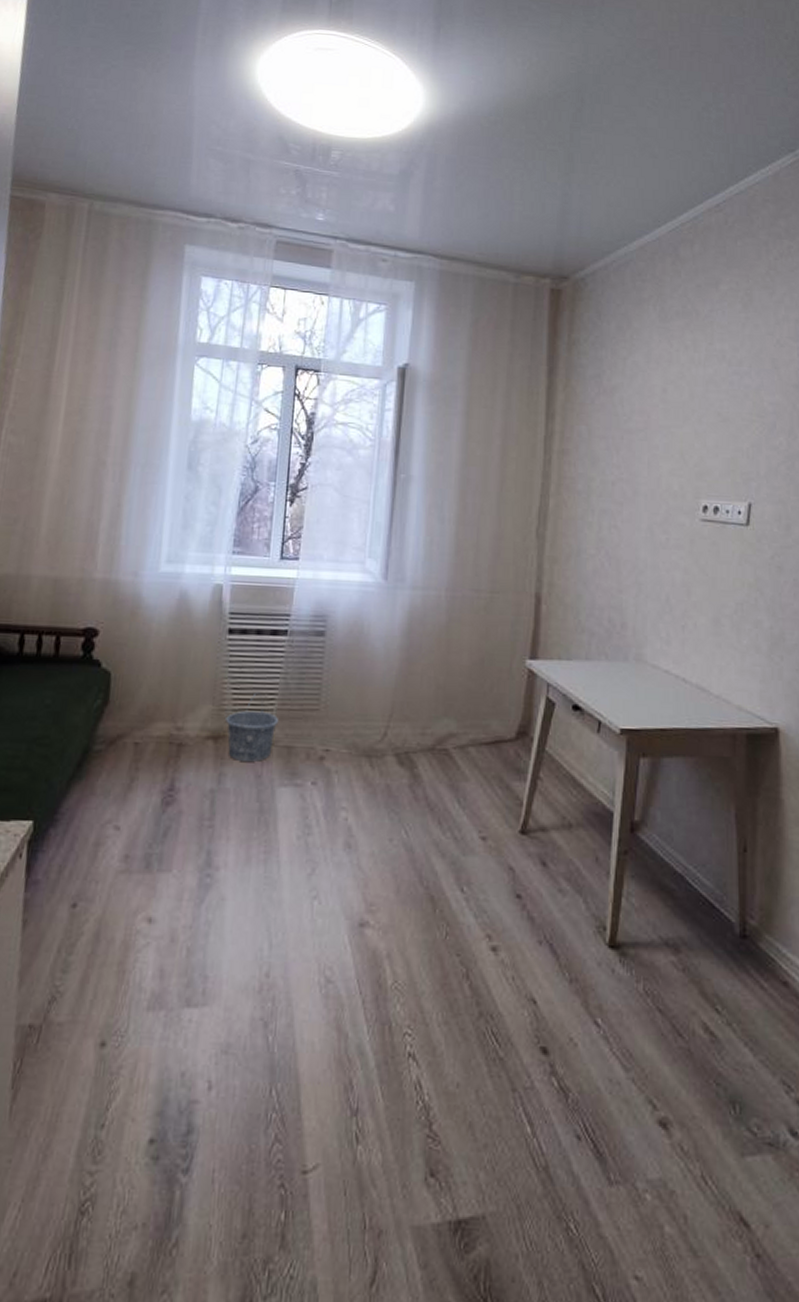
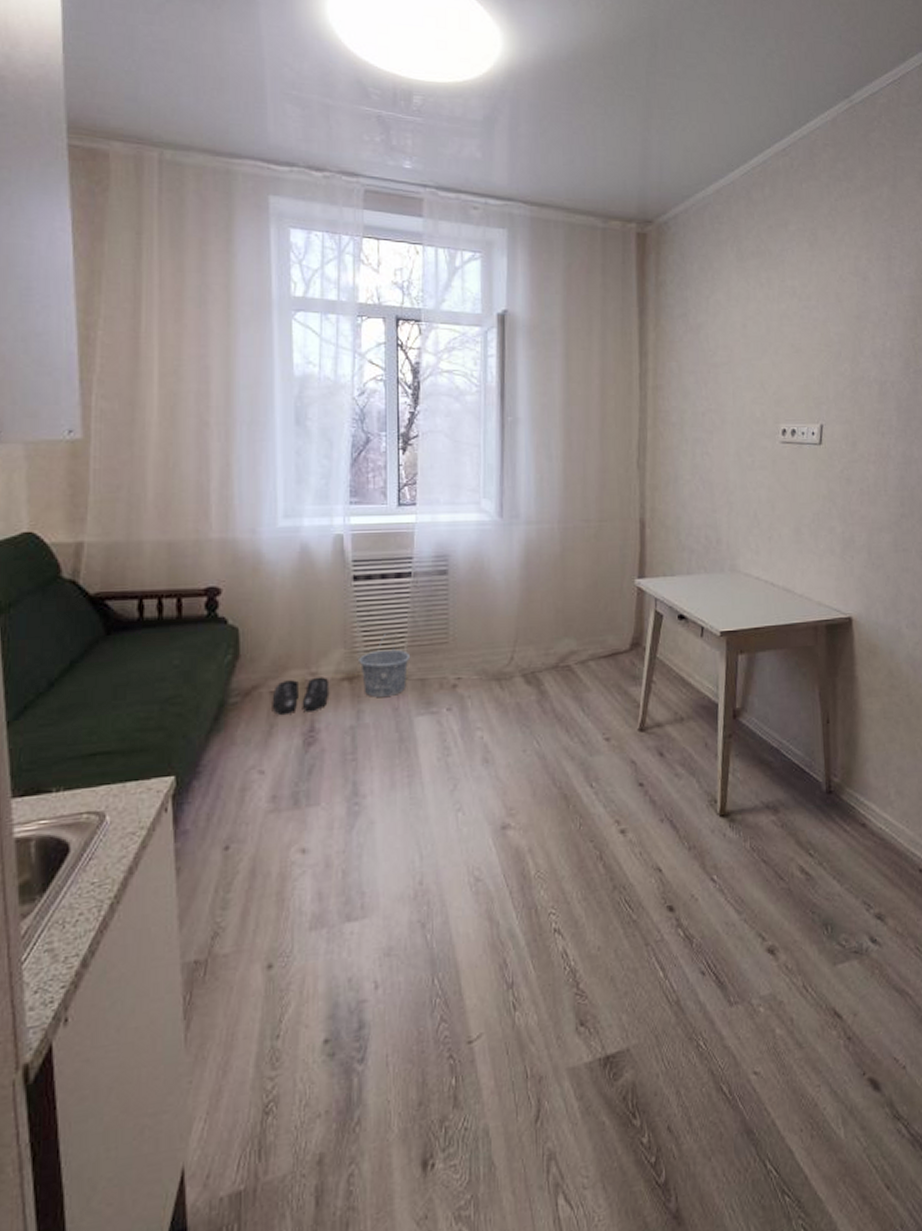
shoe: none [135,732,194,770] -> present [272,677,330,716]

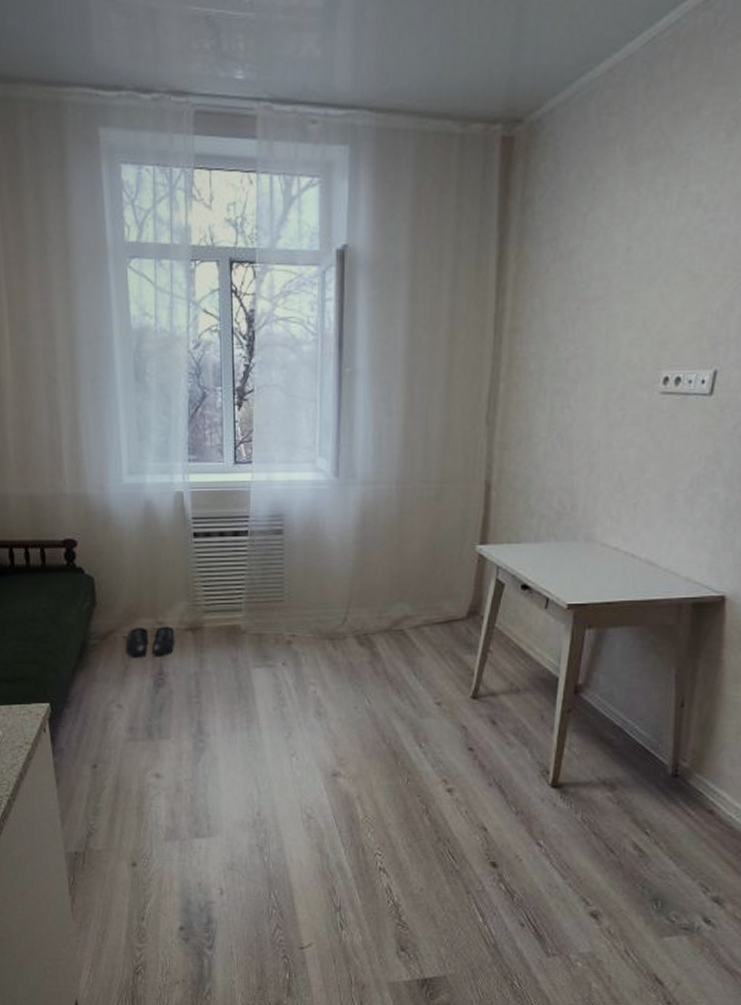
bucket: present [359,632,411,697] -> none [200,588,248,648]

